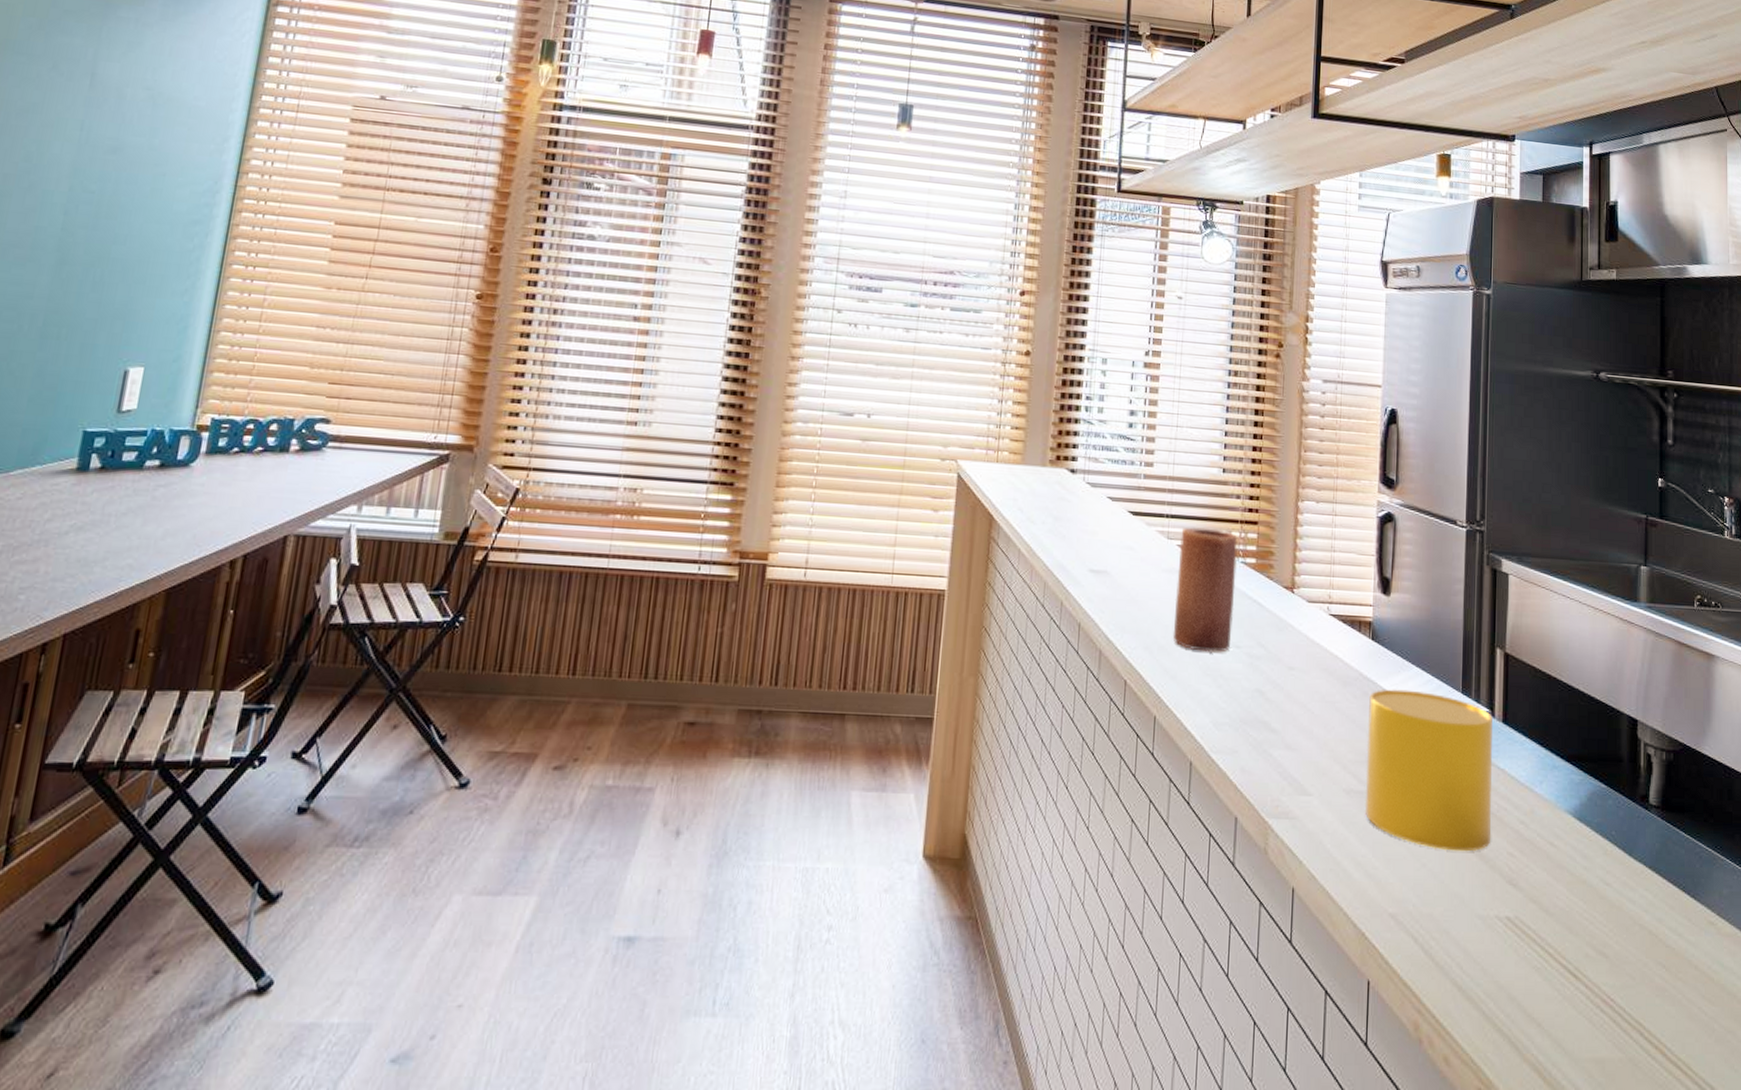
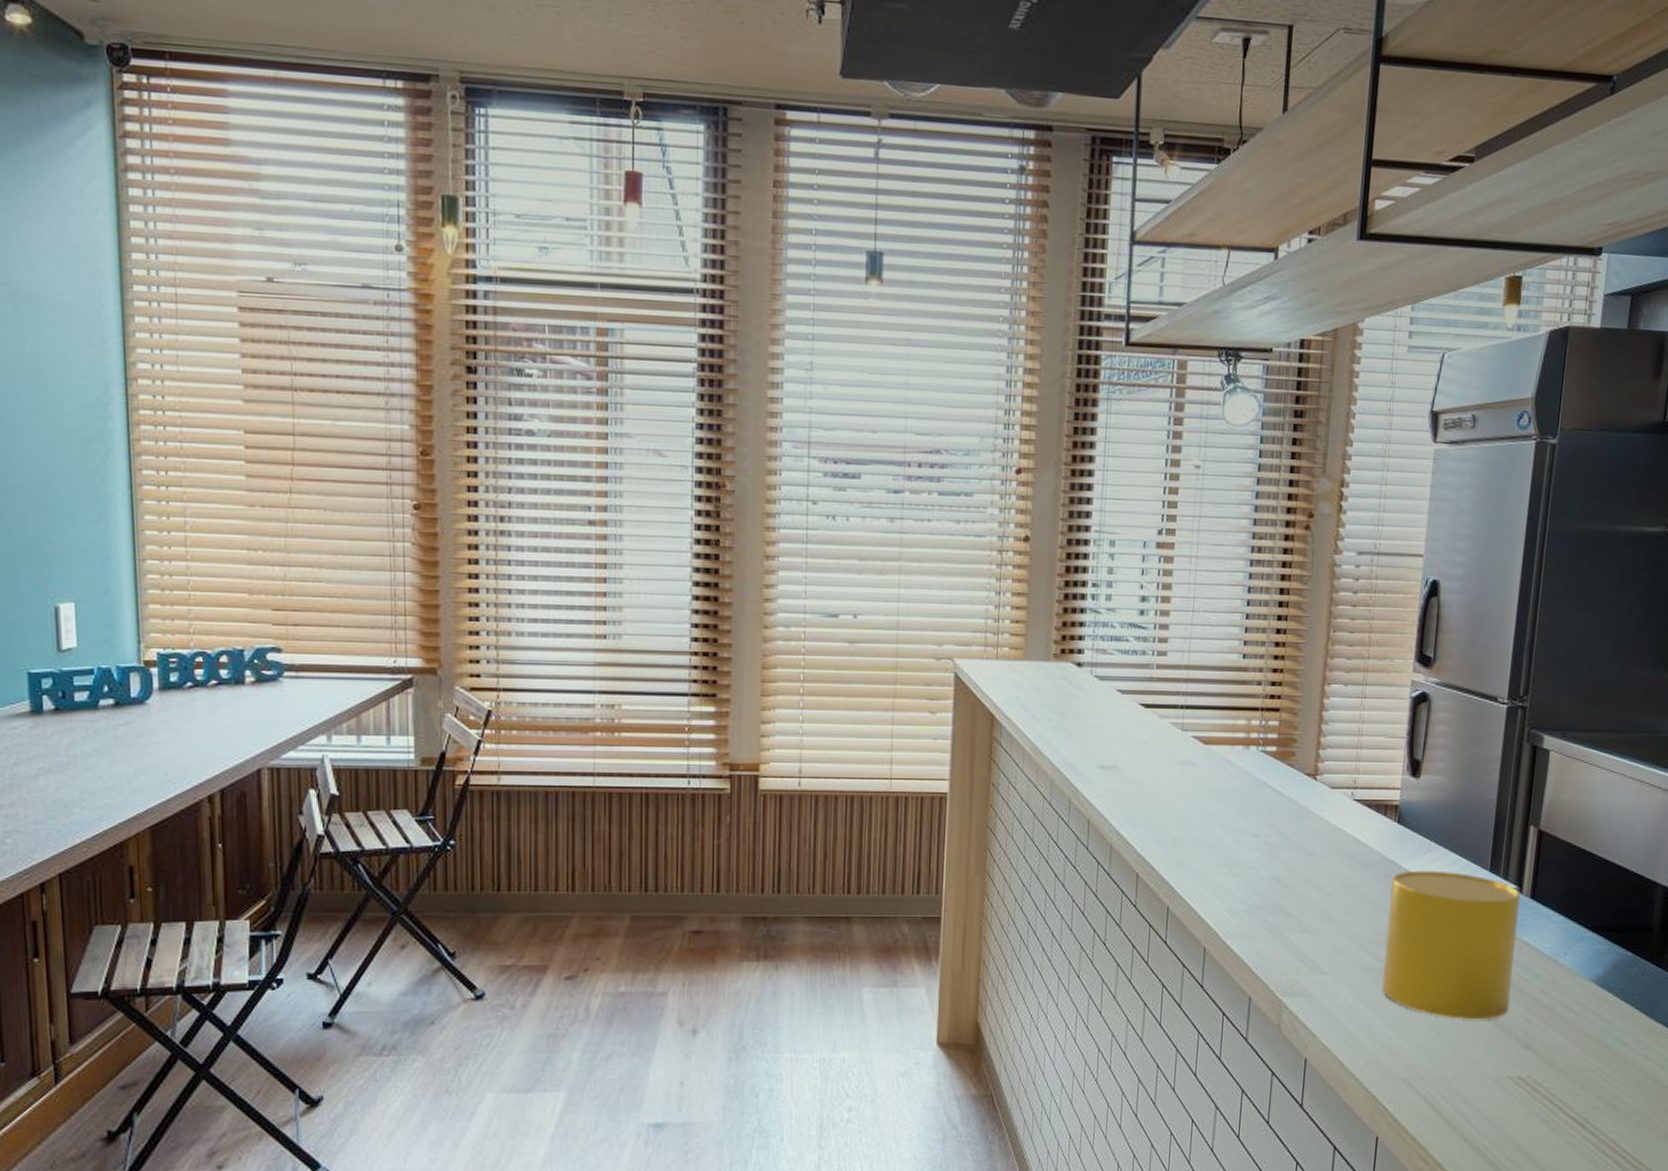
candle: present [1172,527,1238,653] -> none [1187,717,1258,842]

